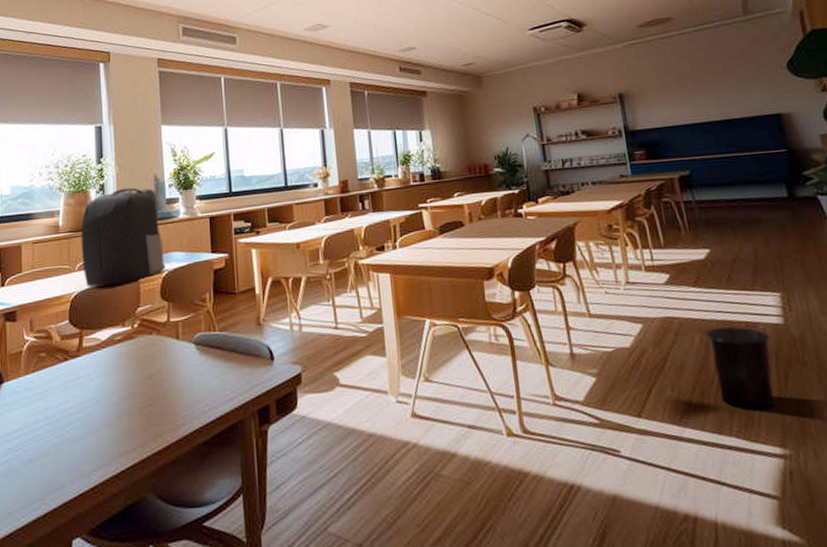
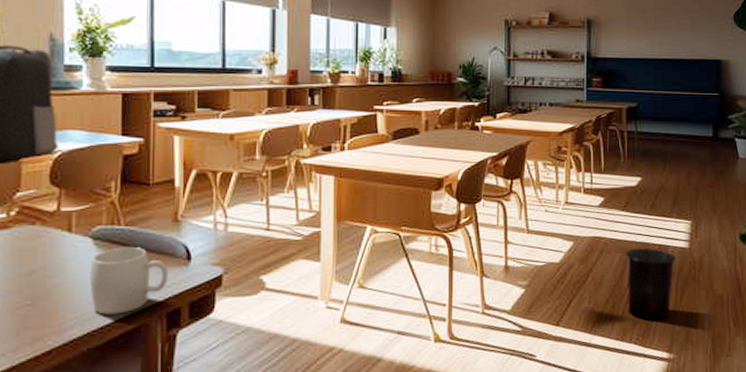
mug: none [195,349,257,413] -> present [89,246,169,315]

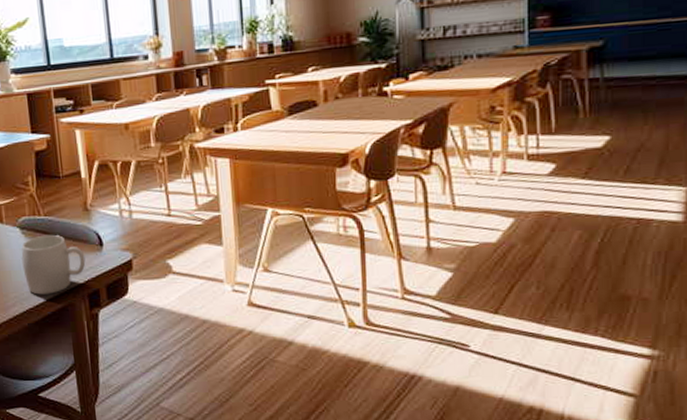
waste bin: present [625,248,676,321] -> none [586,223,664,311]

